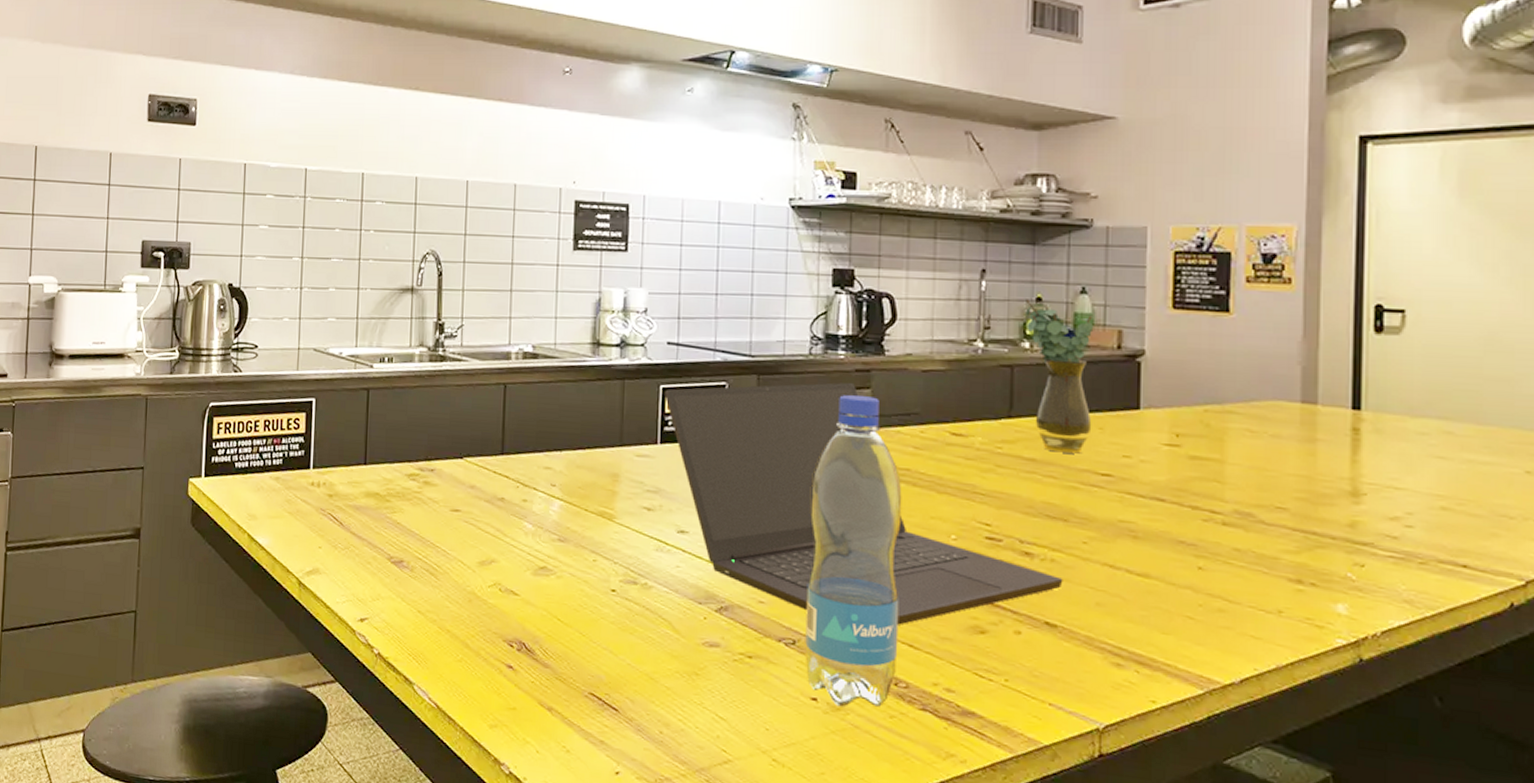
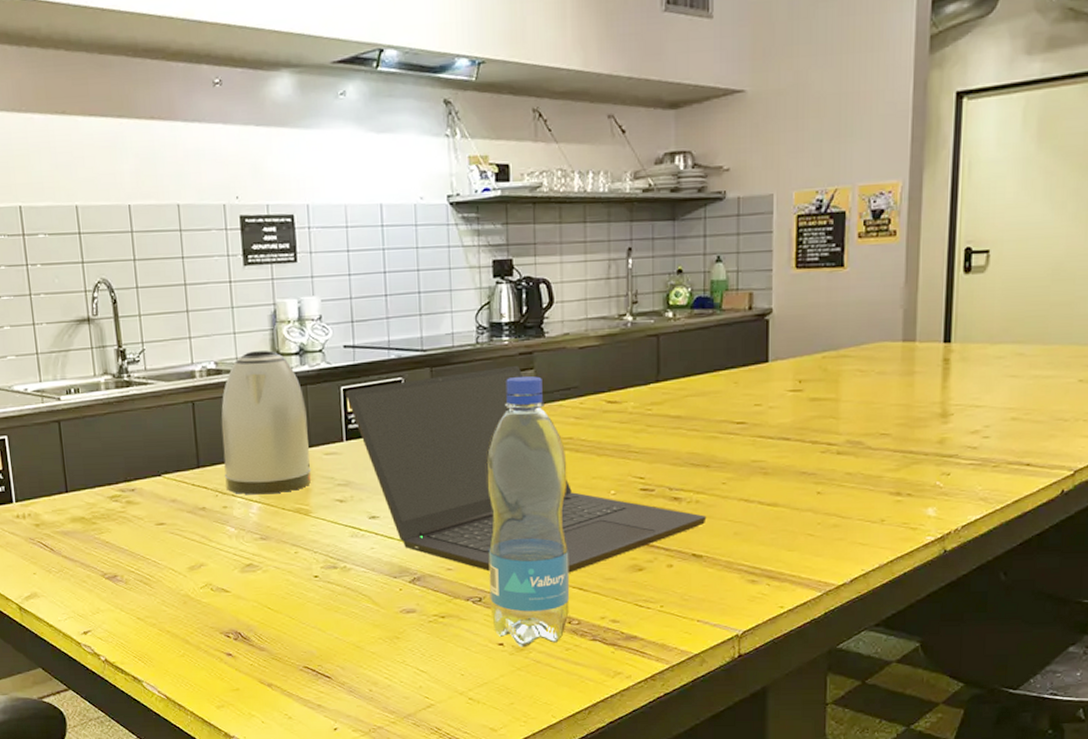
kettle: none [528,338,622,493] -> present [220,351,311,495]
vase: present [1025,299,1094,454] -> none [668,272,728,408]

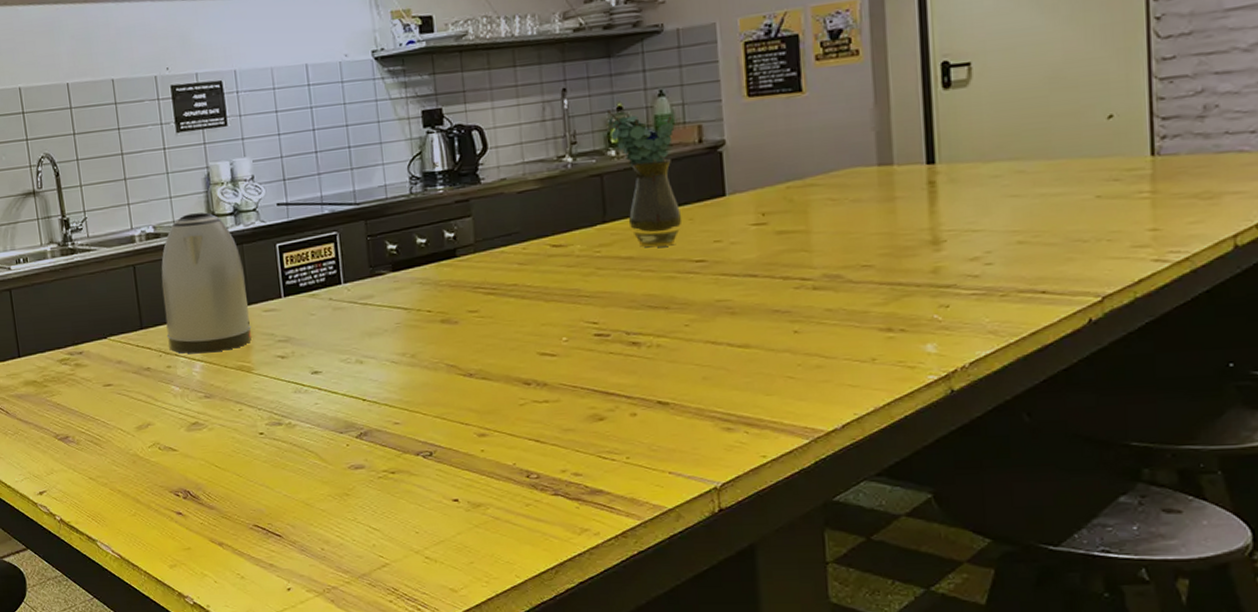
laptop: present [346,365,707,573] -> none [281,213,670,425]
bottle: present [486,376,570,648] -> none [428,223,527,504]
vase: none [668,272,728,408] -> present [607,109,683,248]

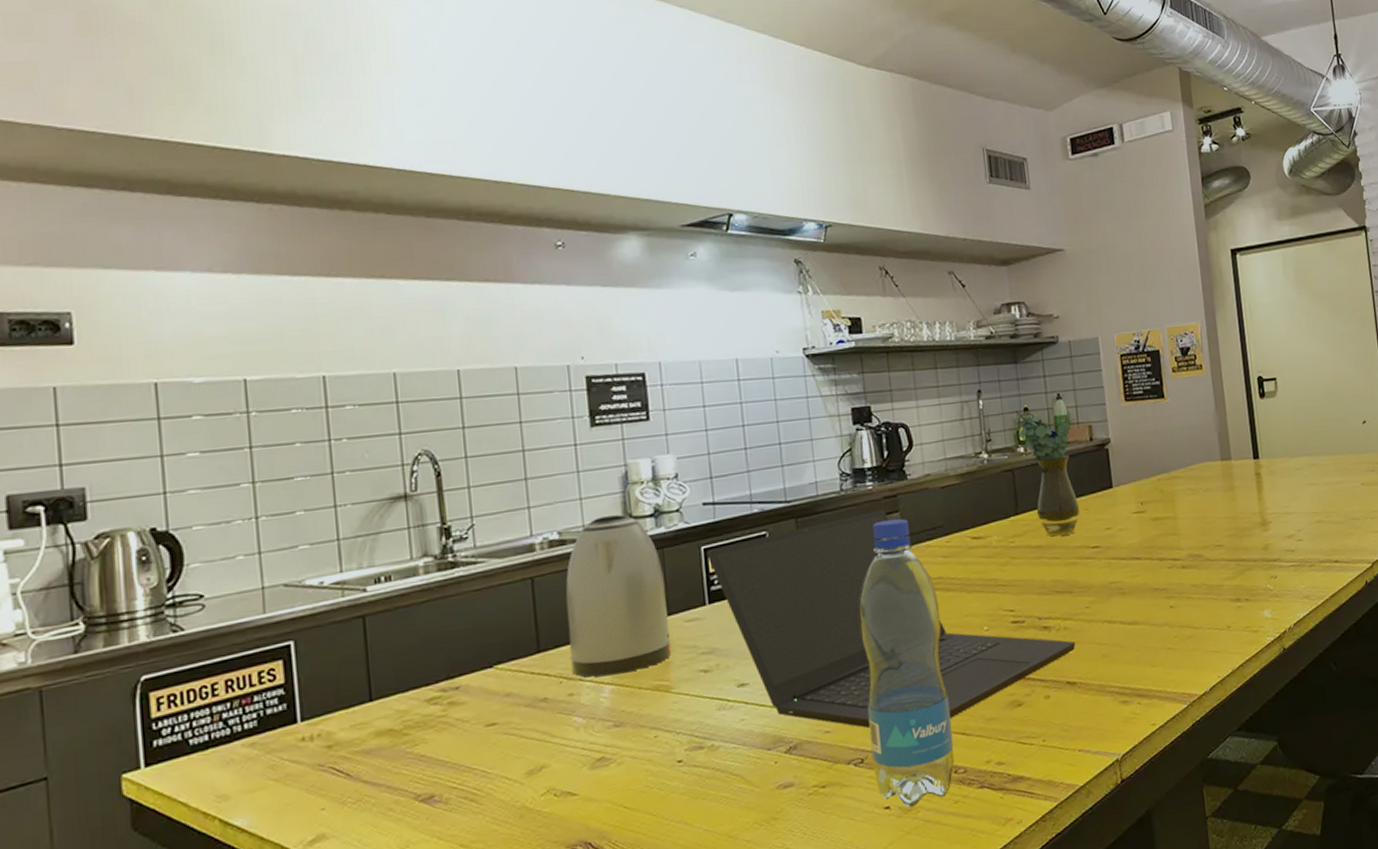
laptop: none [281,213,670,425] -> present [707,509,1076,729]
bottle: none [428,223,527,504] -> present [858,518,954,808]

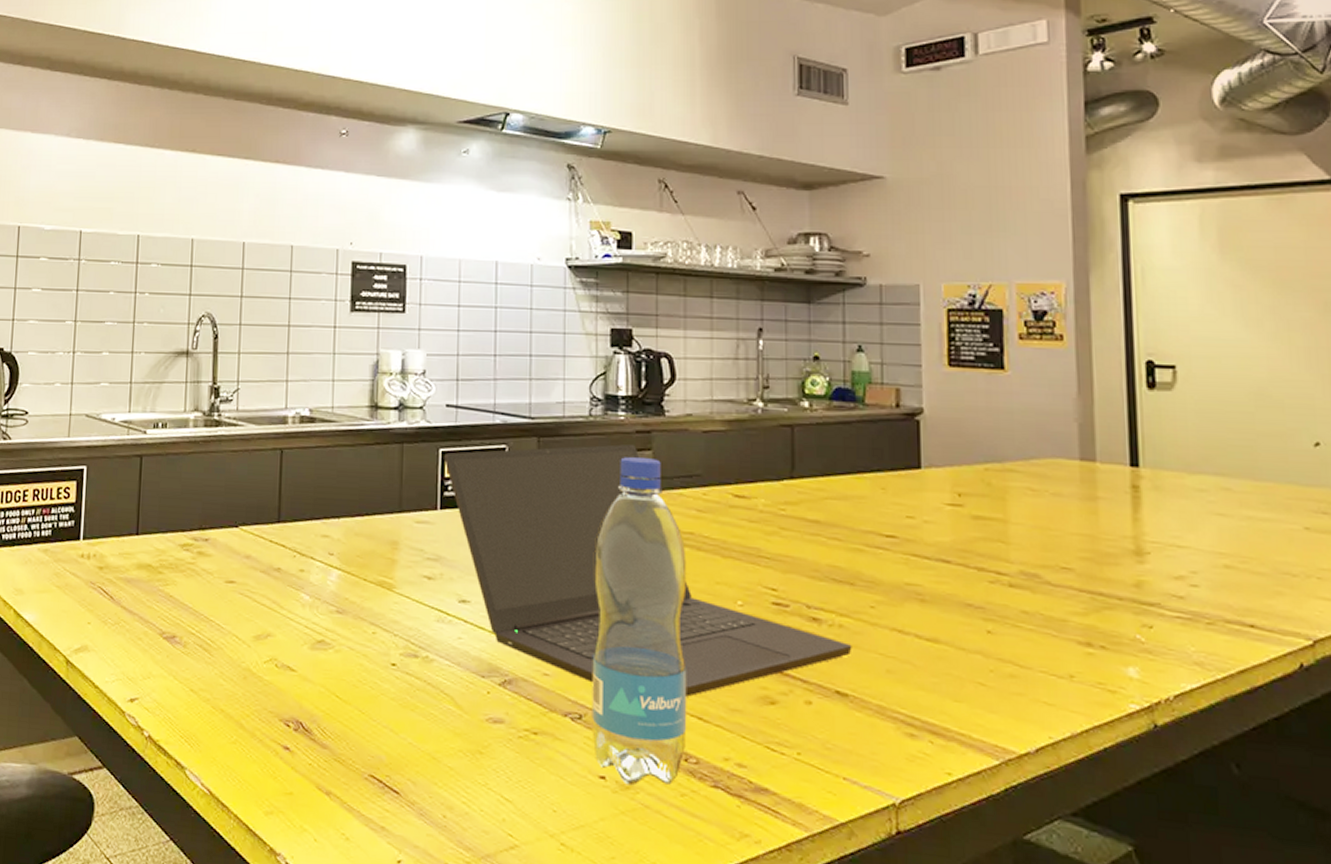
kettle: present [565,514,671,677] -> none [305,401,400,562]
vase: present [1016,410,1080,537] -> none [803,357,874,515]

